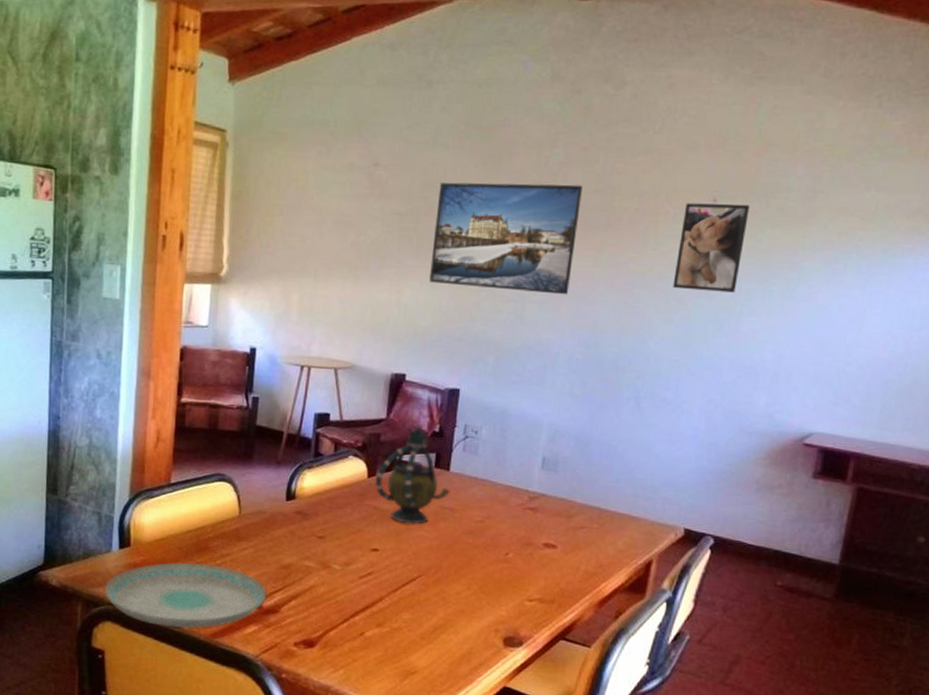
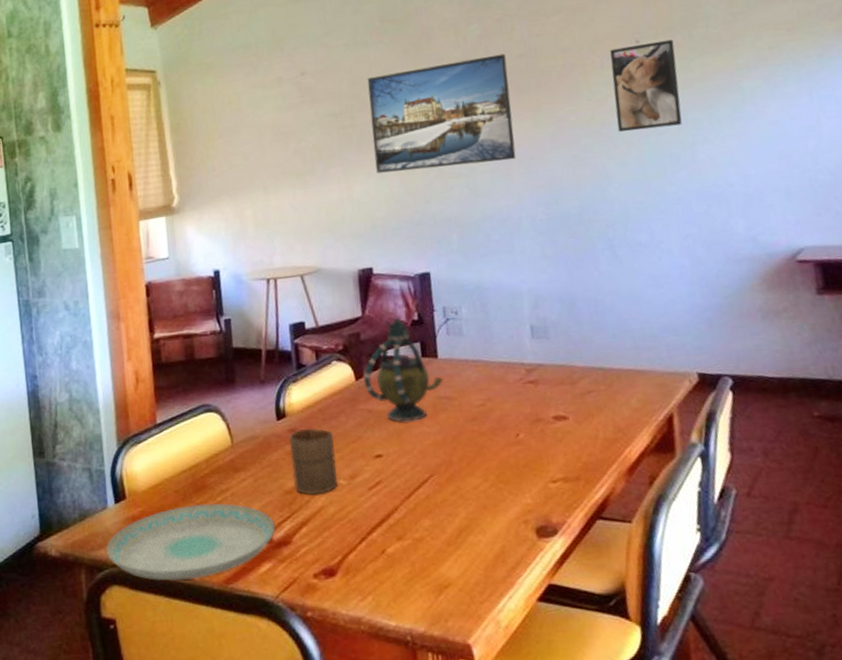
cup: none [291,512,337,575] -> present [288,427,338,495]

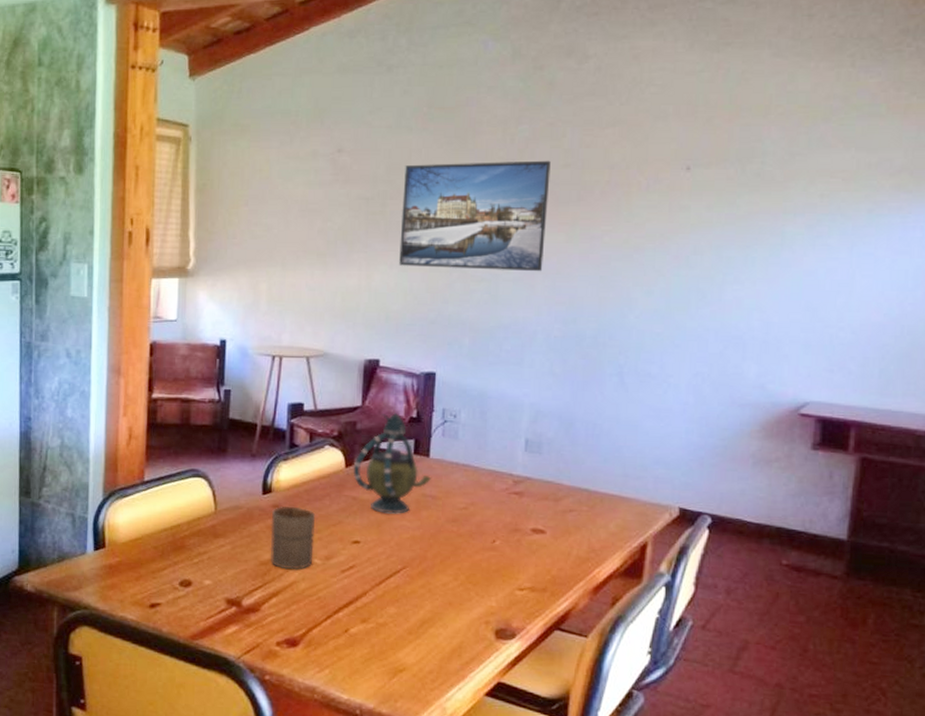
plate: present [106,503,275,581] -> none [81,562,246,631]
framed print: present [610,39,682,132] -> none [650,171,725,261]

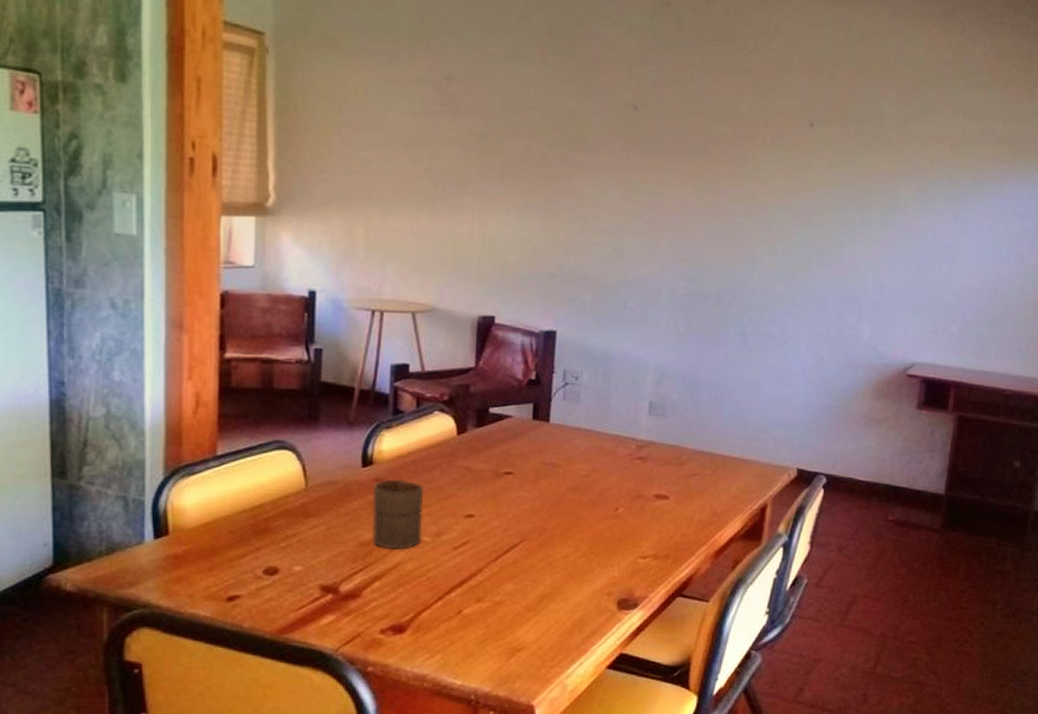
teapot: present [353,413,431,514] -> none [465,375,551,484]
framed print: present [399,160,551,272] -> none [516,100,677,226]

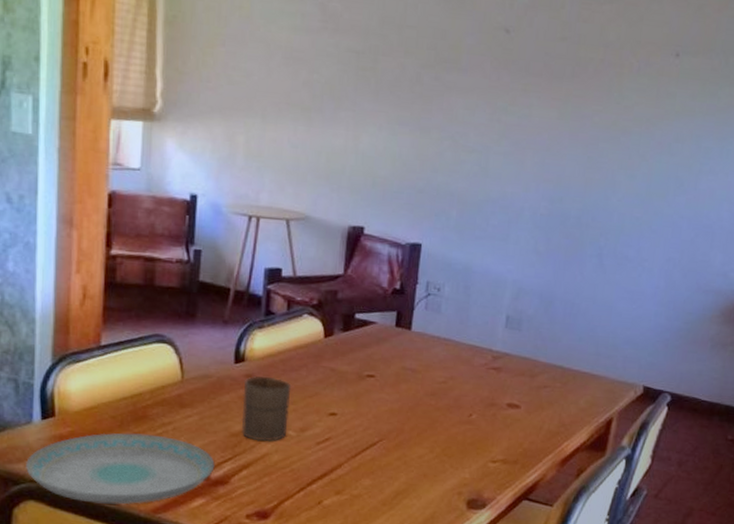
plate: none [138,548,345,626] -> present [26,433,215,505]

